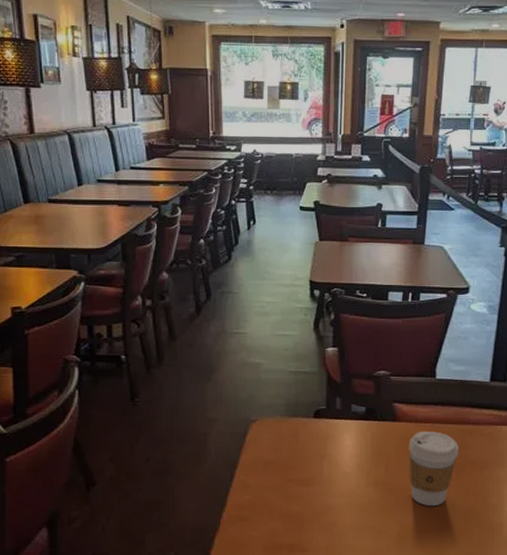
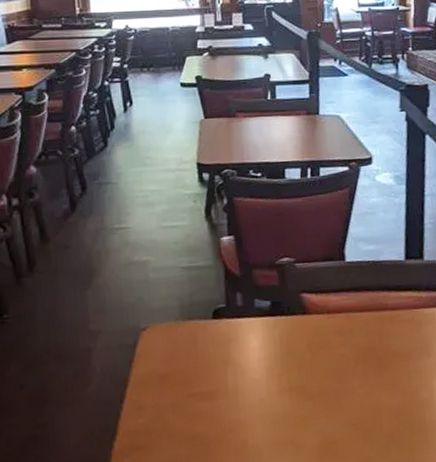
coffee cup: present [409,431,459,507] -> none [322,322,379,411]

